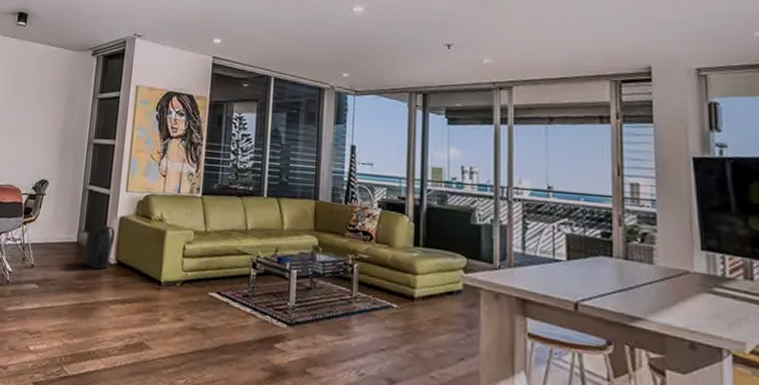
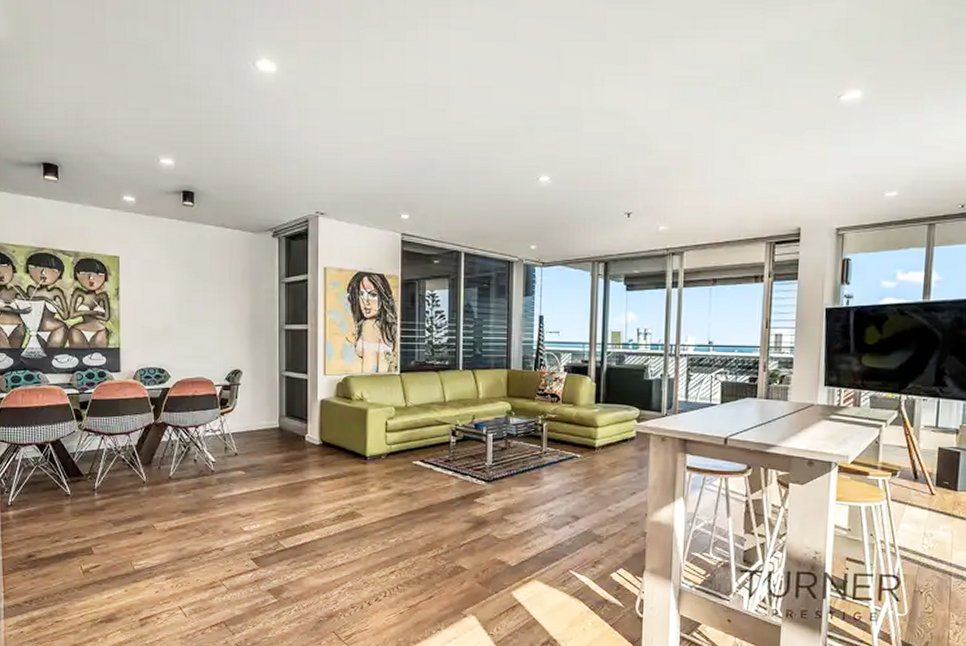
backpack: present [83,224,116,270] -> none [288,408,320,451]

